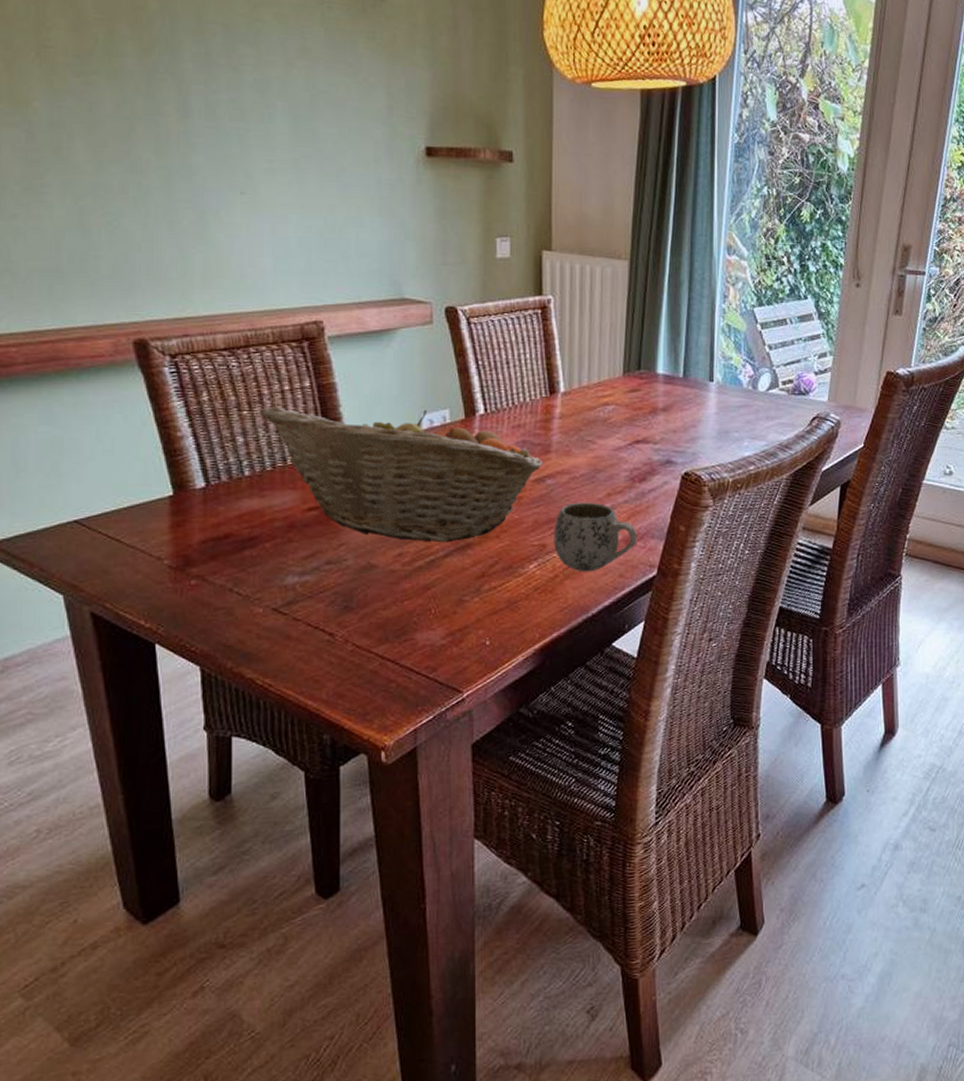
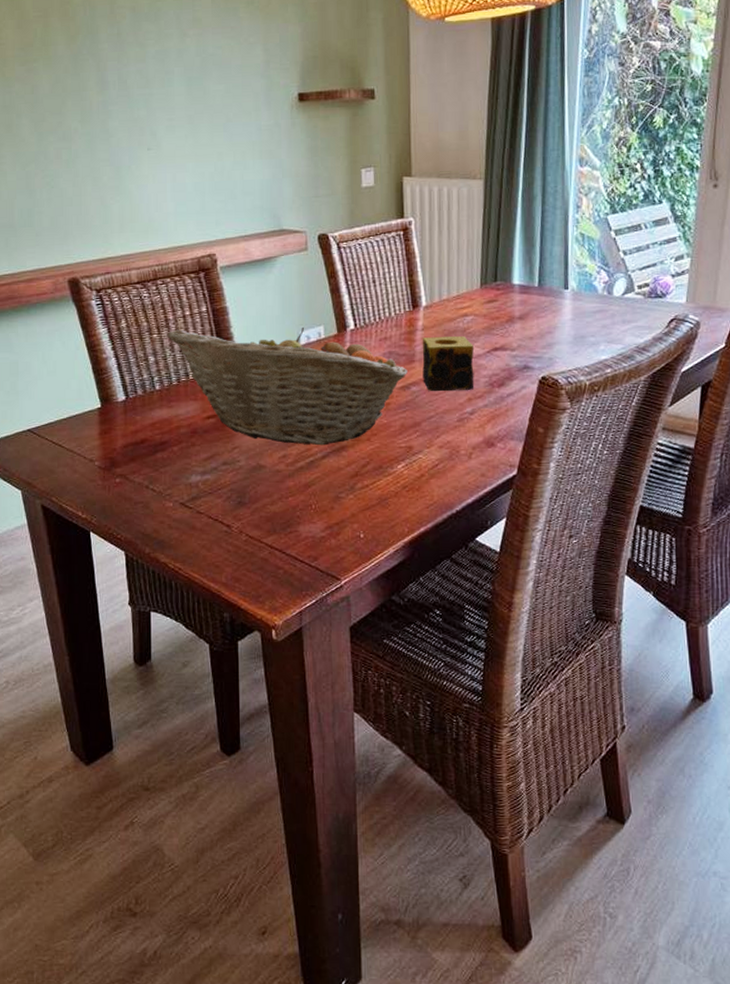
mug: present [554,502,637,572] -> none [419,407,498,472]
candle: none [559,426,614,486] -> present [422,336,475,392]

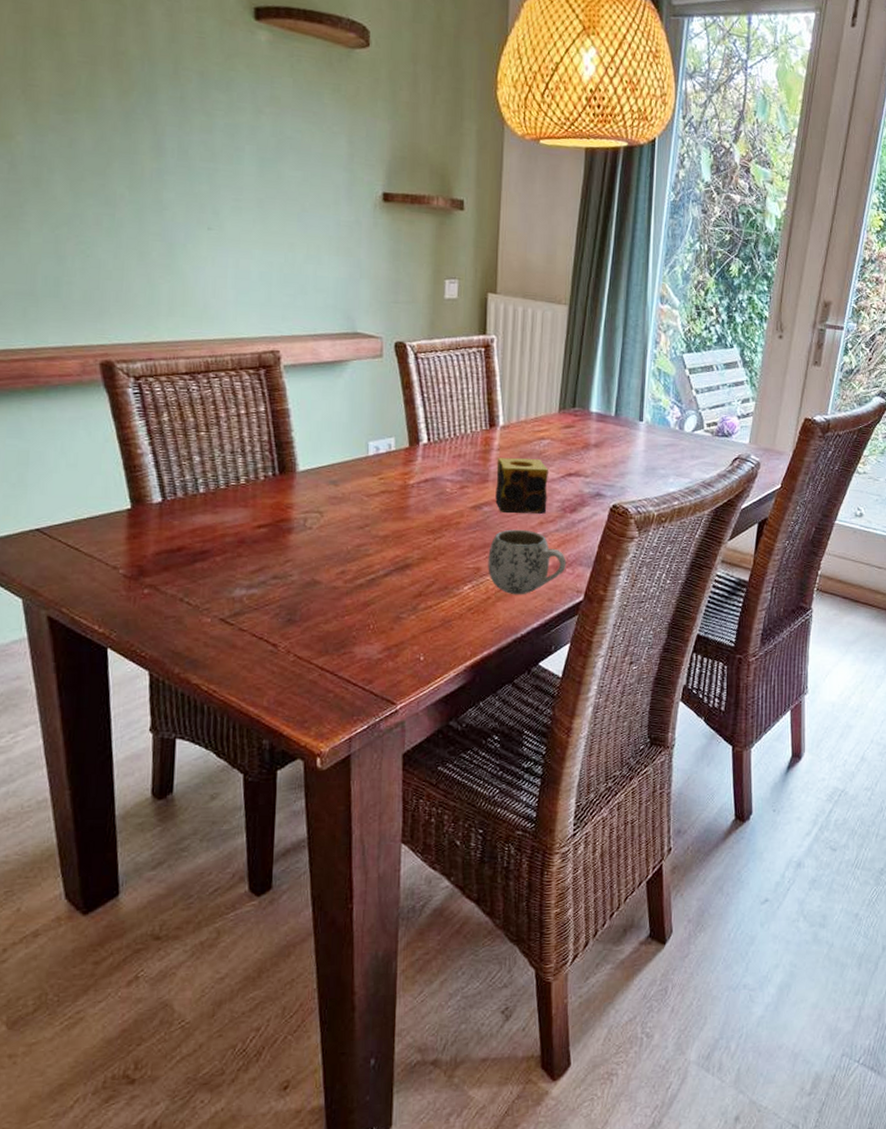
fruit basket: present [167,328,408,446] -> none [217,428,480,563]
mug: none [419,407,498,472] -> present [488,529,567,595]

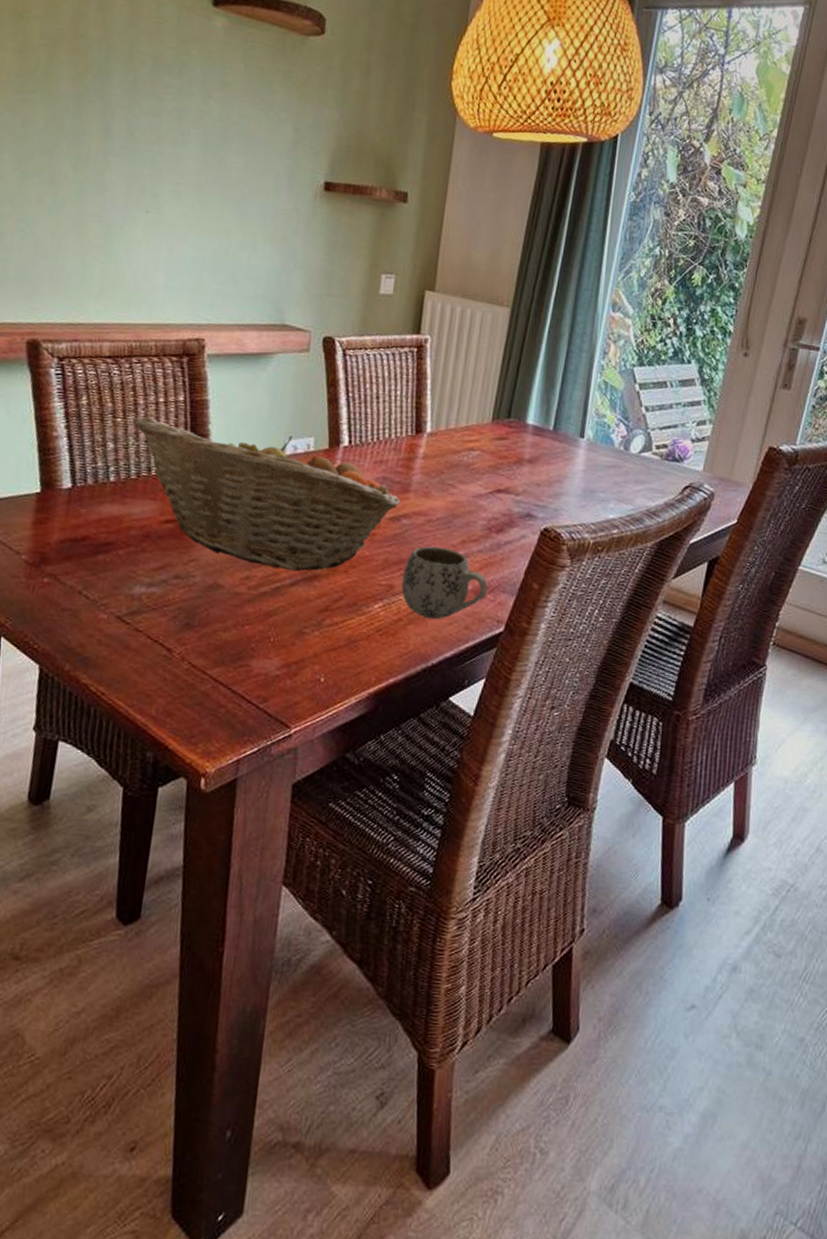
fruit basket: none [217,428,480,563] -> present [133,416,400,572]
candle: present [495,458,548,514] -> none [415,467,476,532]

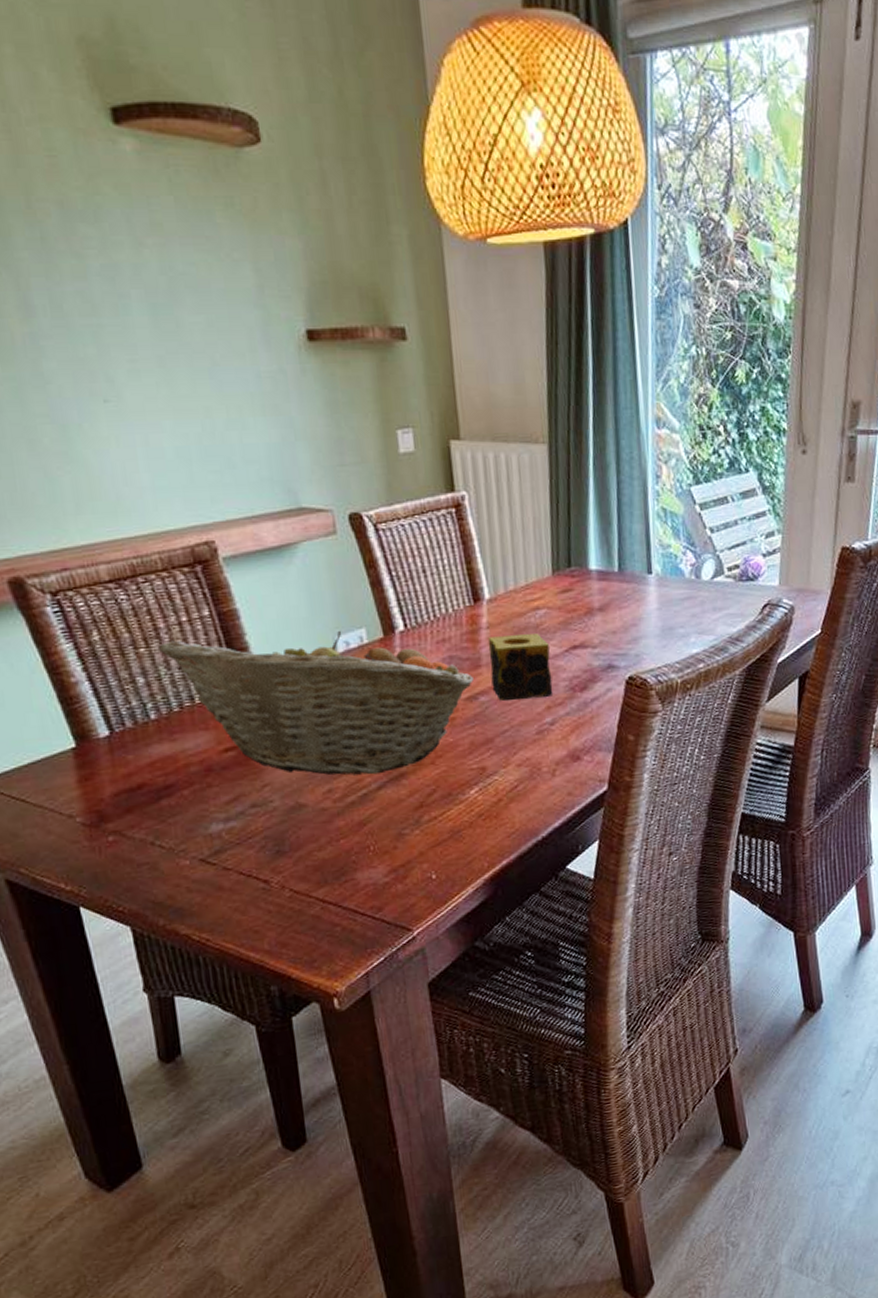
mug: present [401,546,488,620] -> none [492,717,584,794]
candle: none [415,467,476,532] -> present [488,634,553,702]

